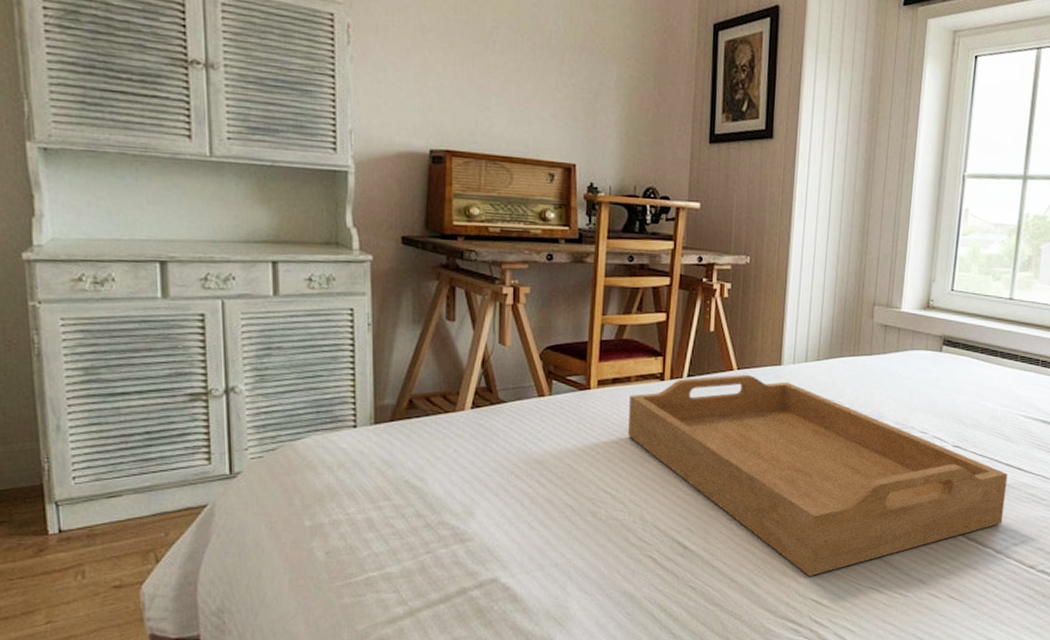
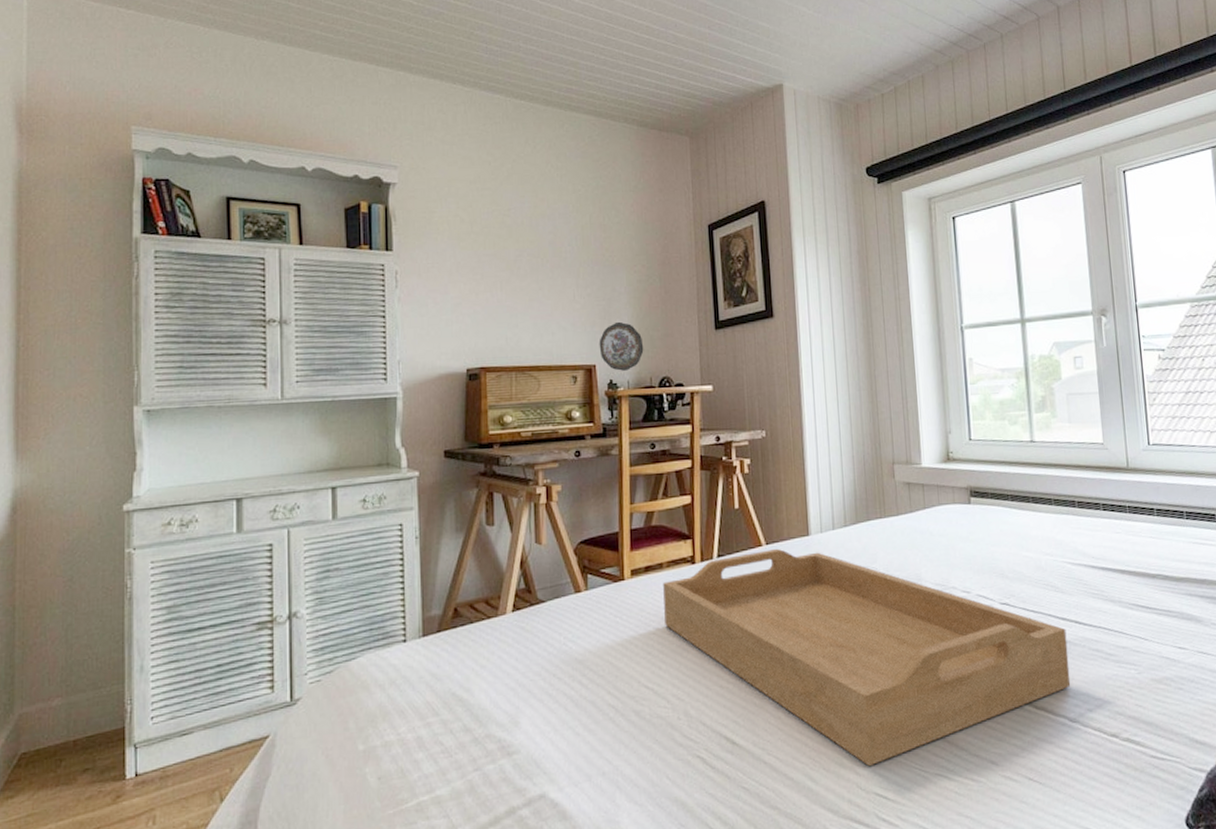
decorative plate: none [581,119,630,175] -> present [599,321,644,371]

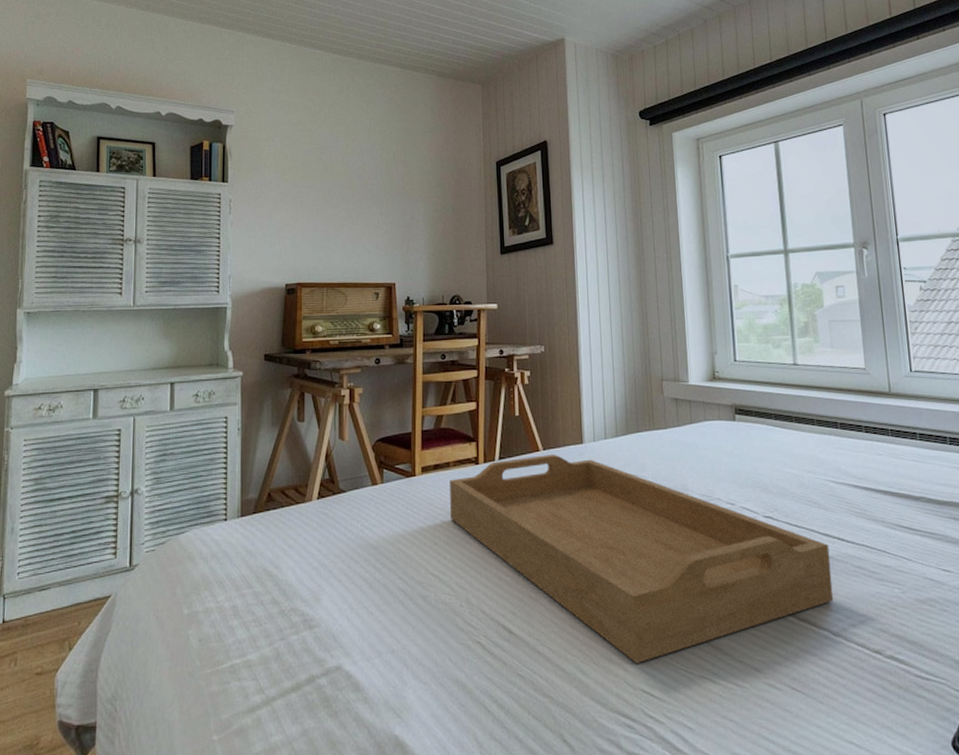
decorative plate: present [599,321,644,371] -> none [398,245,437,289]

